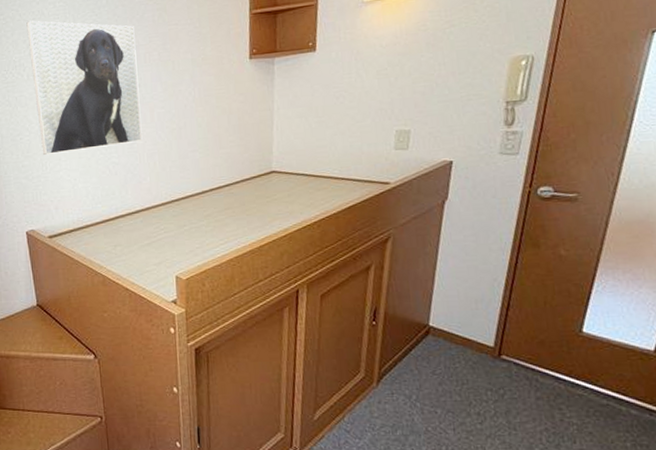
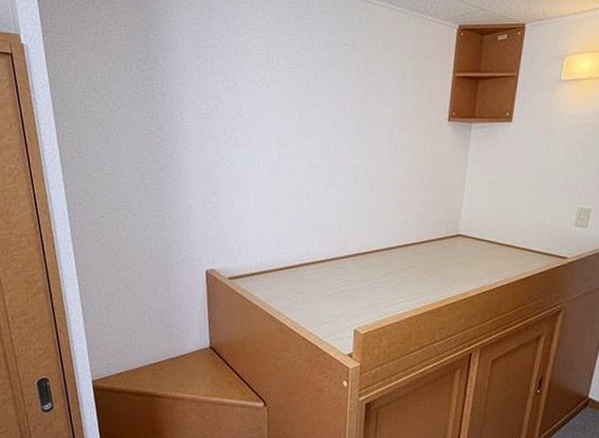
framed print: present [26,20,142,156] -> none [227,53,338,194]

